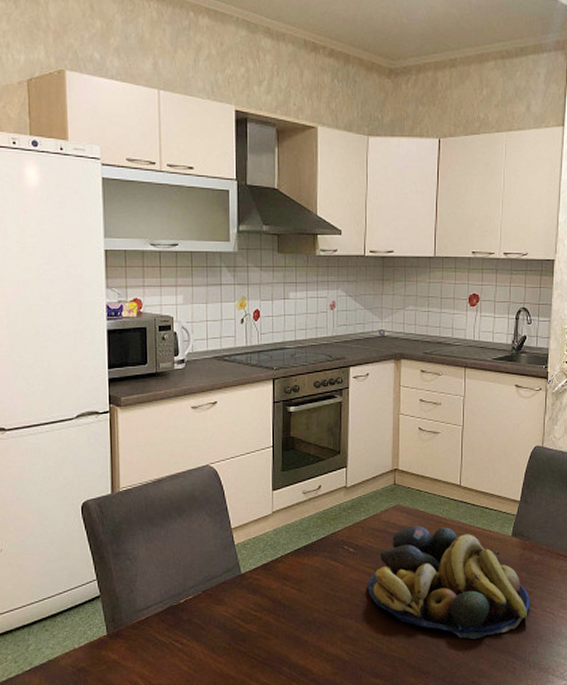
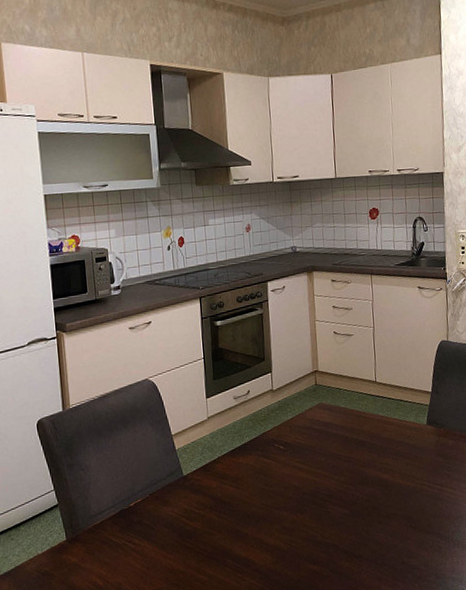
fruit bowl: present [368,526,530,640] -> none [299,421,449,523]

